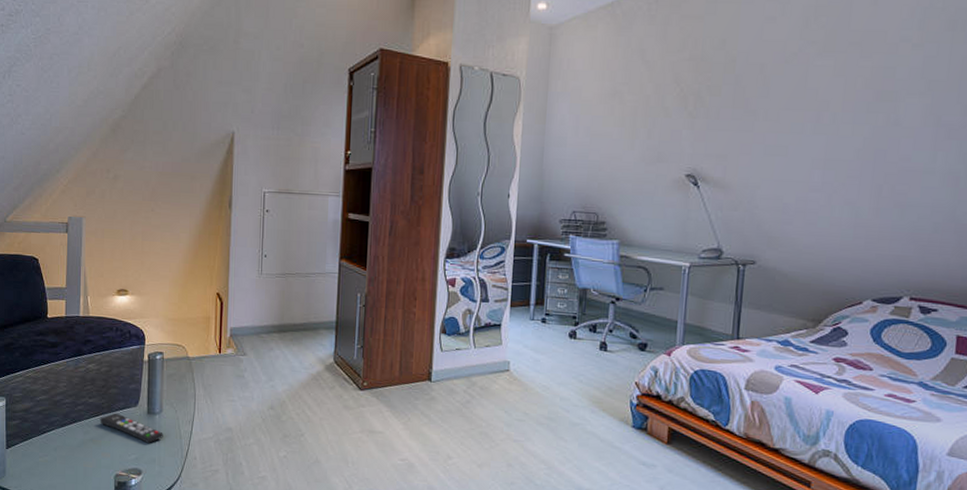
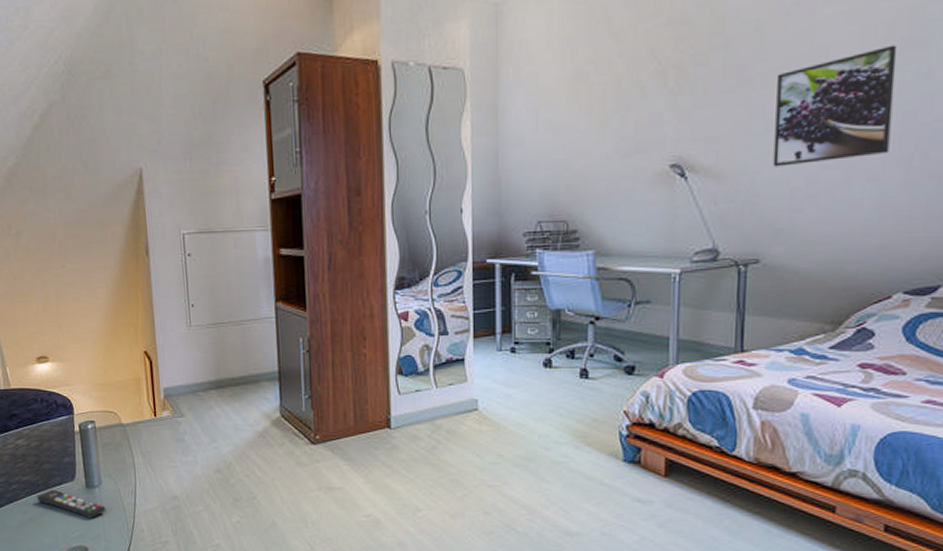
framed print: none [770,96,873,186] -> present [773,44,898,167]

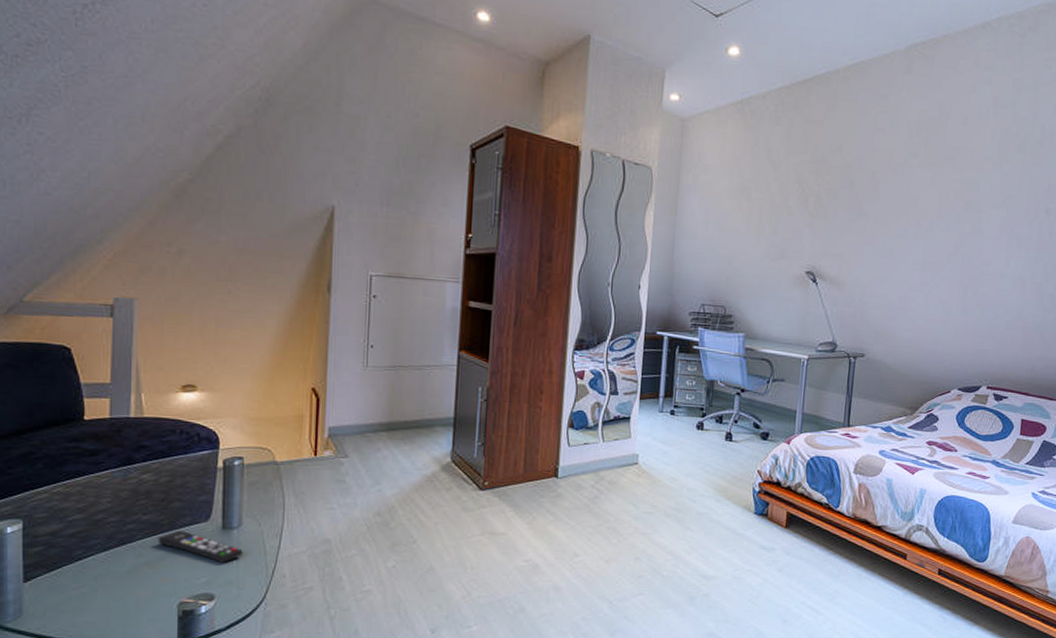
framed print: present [773,44,898,167] -> none [877,206,962,285]

